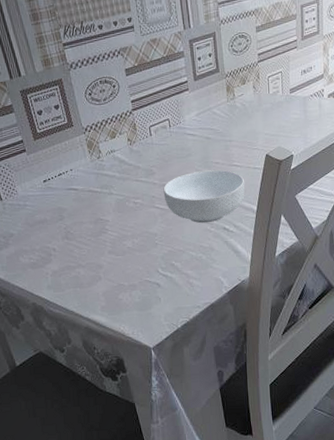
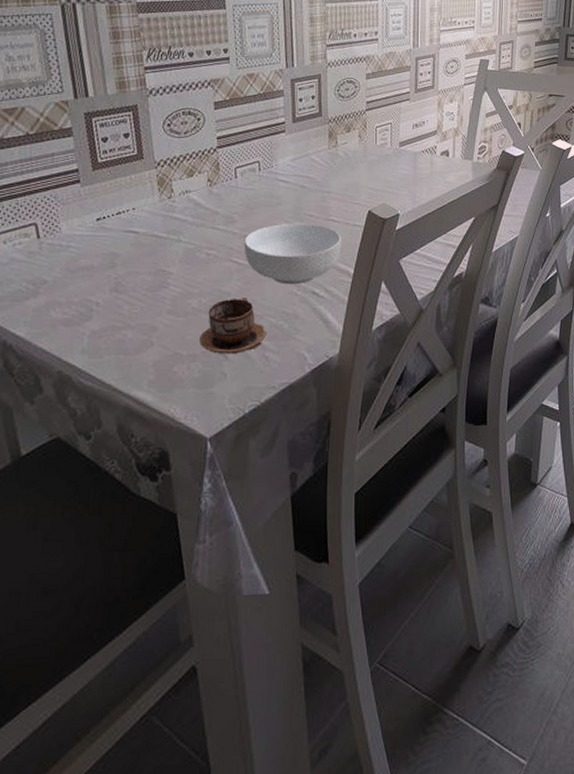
cup: none [136,237,189,283] -> present [200,298,267,354]

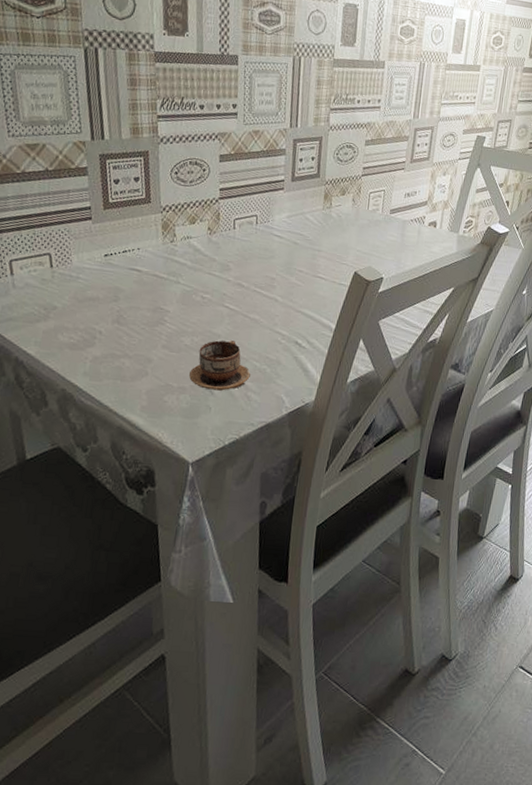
cereal bowl: present [244,223,342,285] -> none [236,275,328,334]

